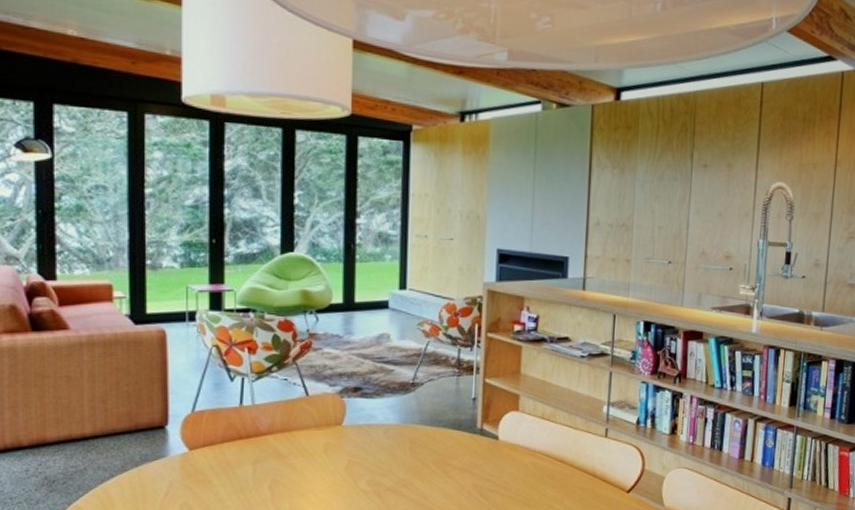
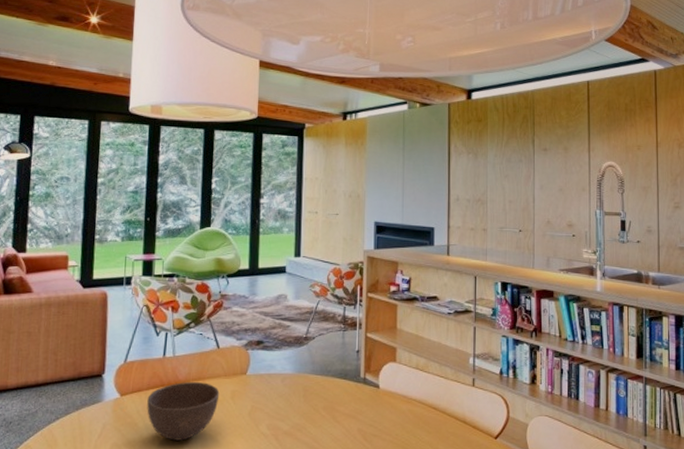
bowl: none [222,434,310,499] -> present [147,382,220,441]

